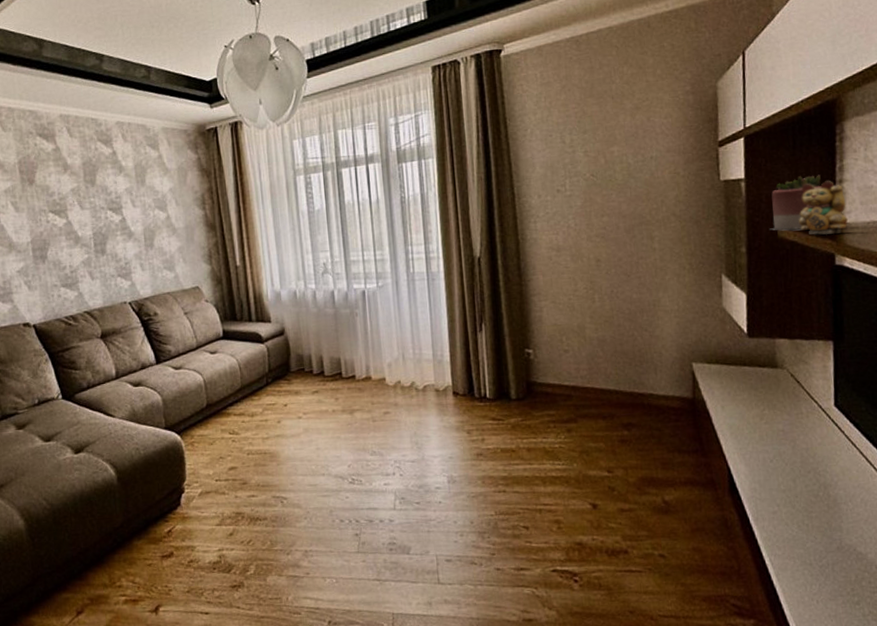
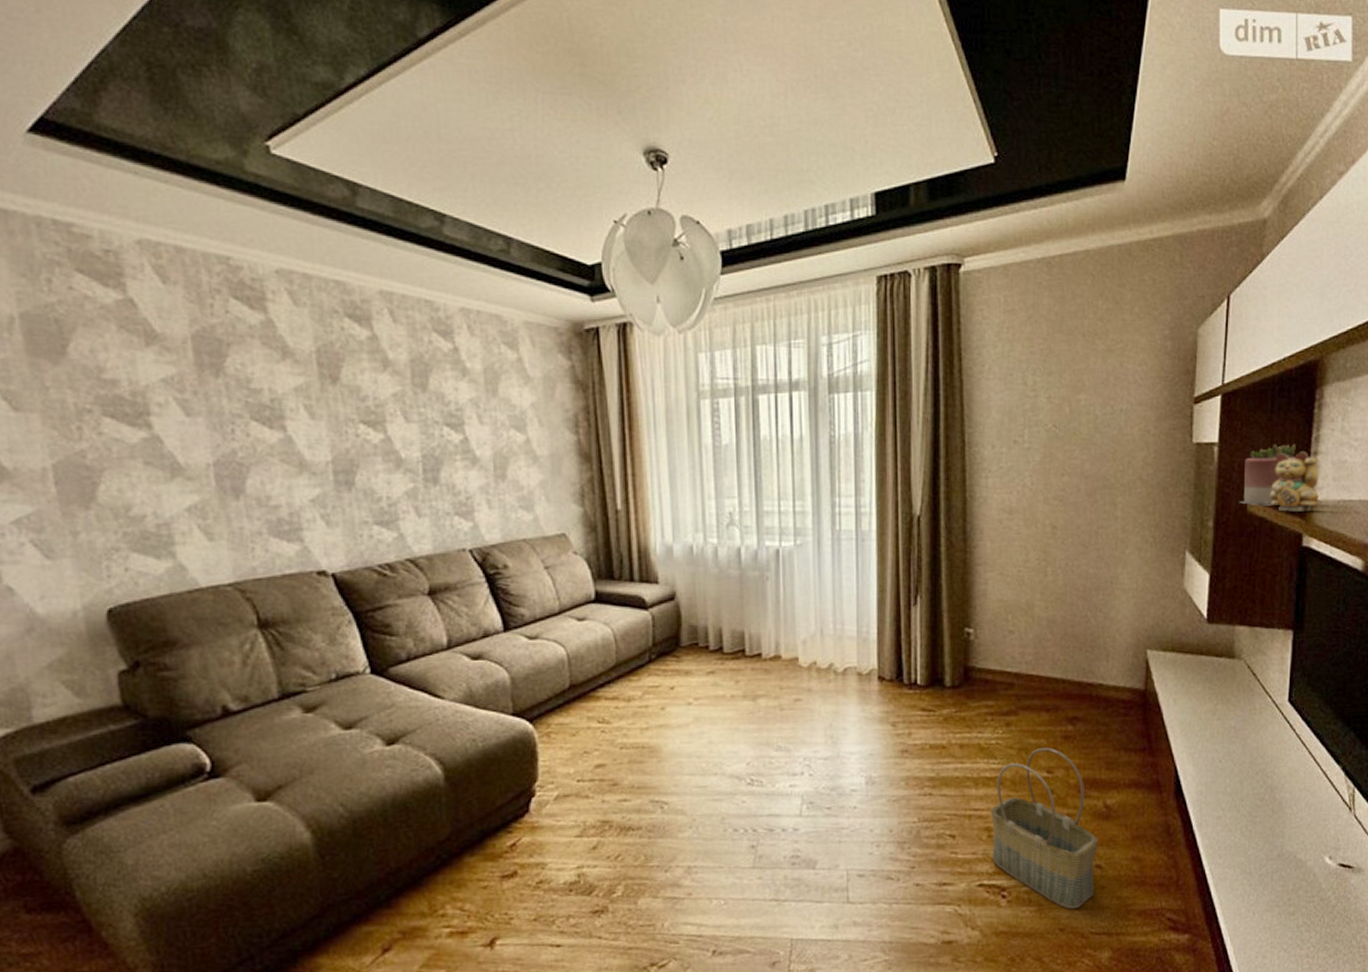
basket: none [559,450,660,594] -> present [991,748,1098,910]

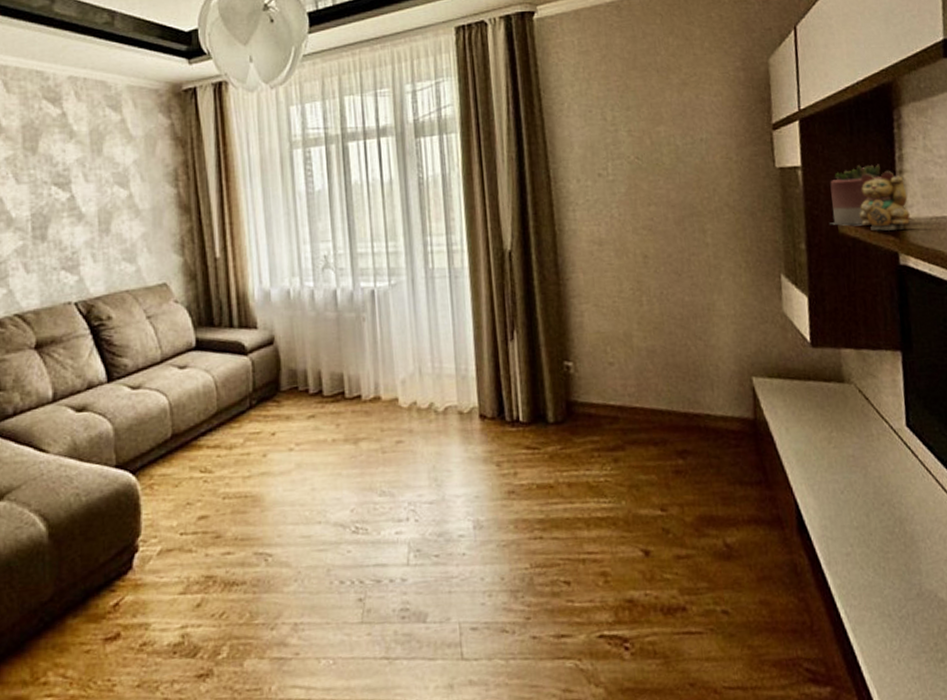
basket: present [991,748,1098,910] -> none [605,484,724,662]

